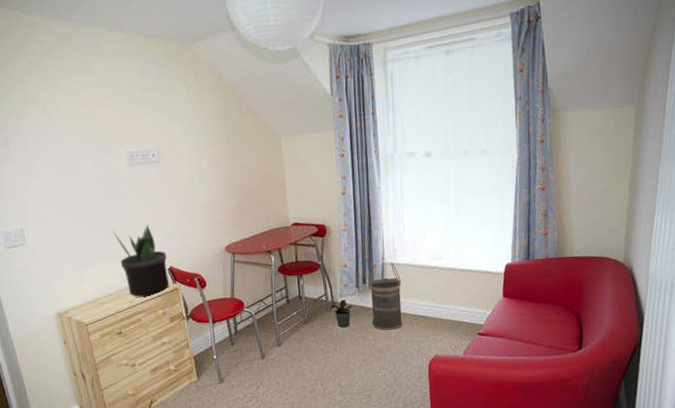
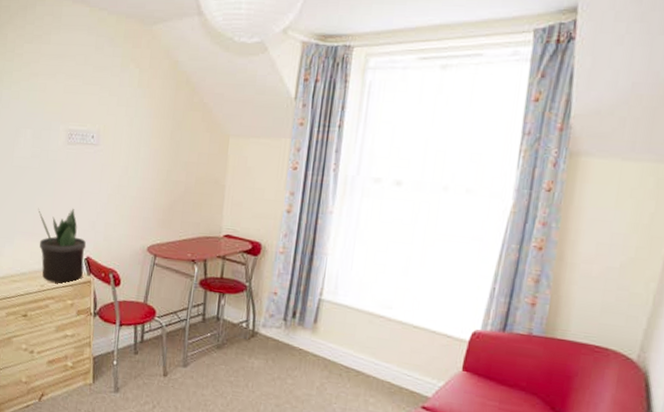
potted plant: present [330,299,352,328] -> none [250,330,275,364]
basket: present [369,263,403,330] -> none [294,298,338,379]

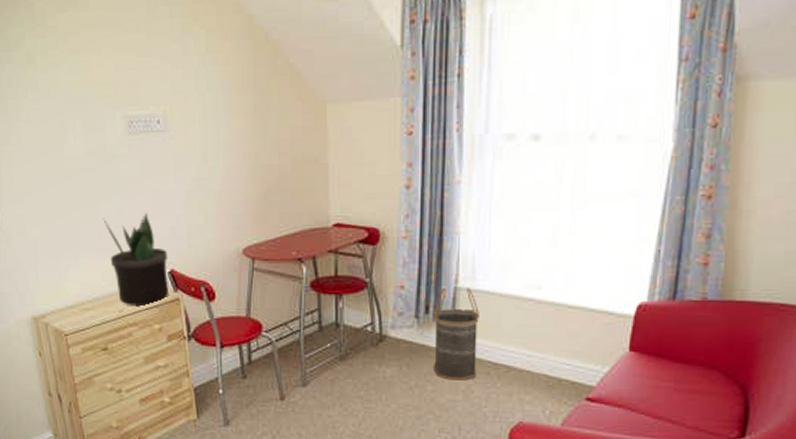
basket: none [294,298,338,379] -> present [433,288,479,381]

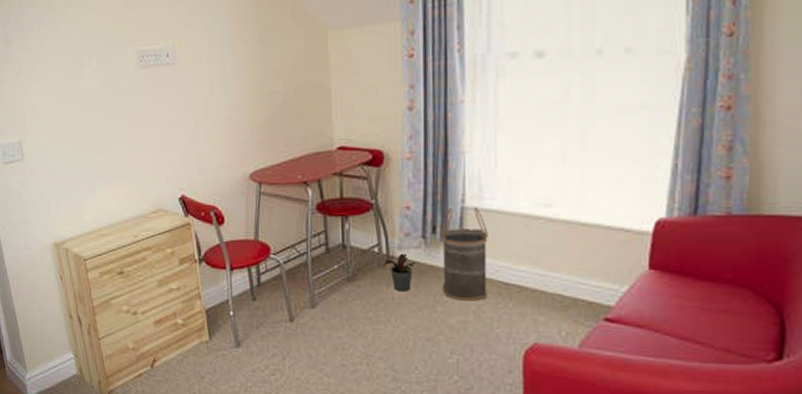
planter: present [103,214,170,306] -> none [117,143,181,231]
potted plant: none [377,332,408,371] -> present [384,253,416,292]

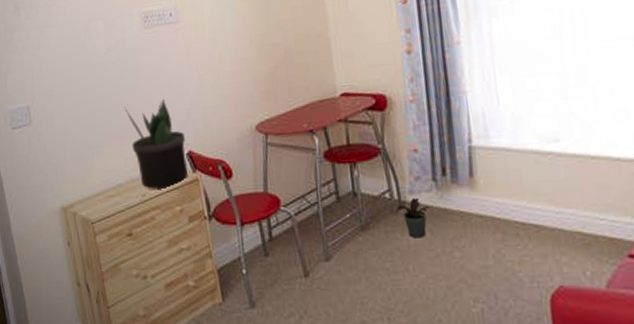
planter: none [117,143,181,231] -> present [124,99,189,189]
basket: present [440,207,488,301] -> none [451,146,505,244]

